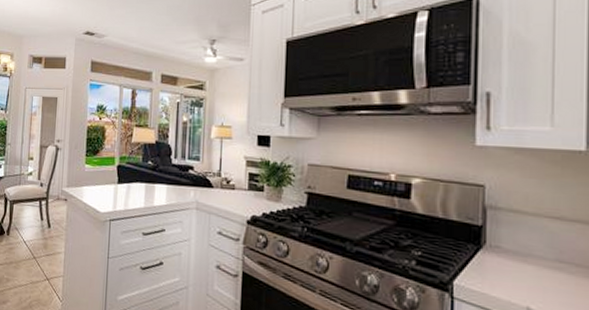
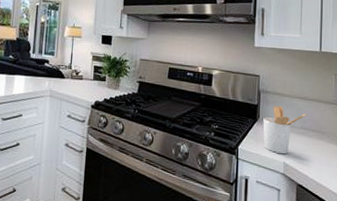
utensil holder: none [491,227,564,297] -> present [263,105,306,155]

